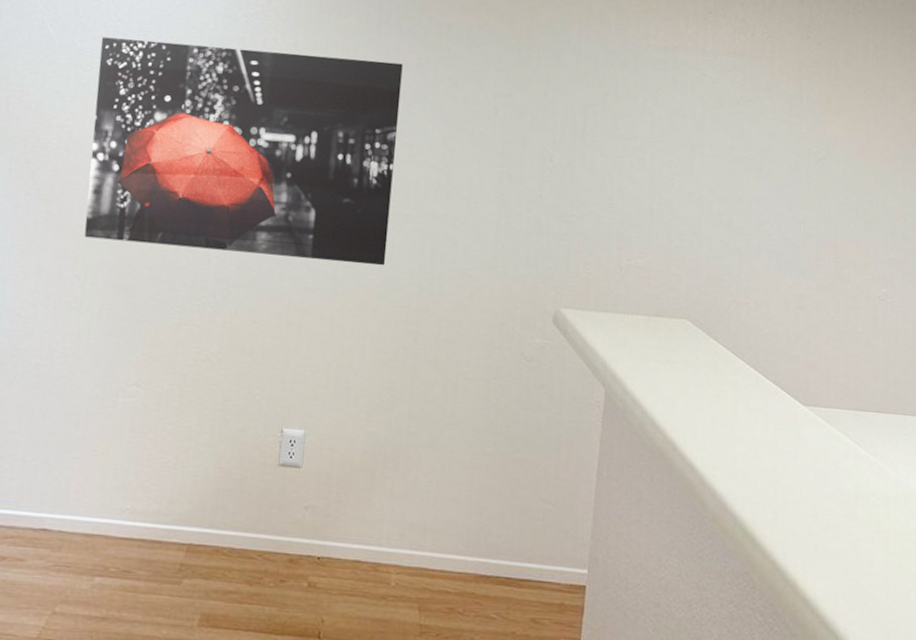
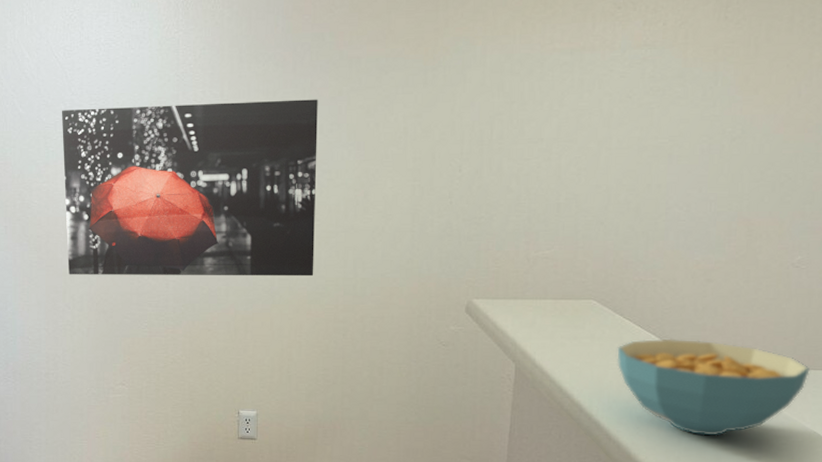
cereal bowl: none [711,369,901,487] -> present [617,338,811,436]

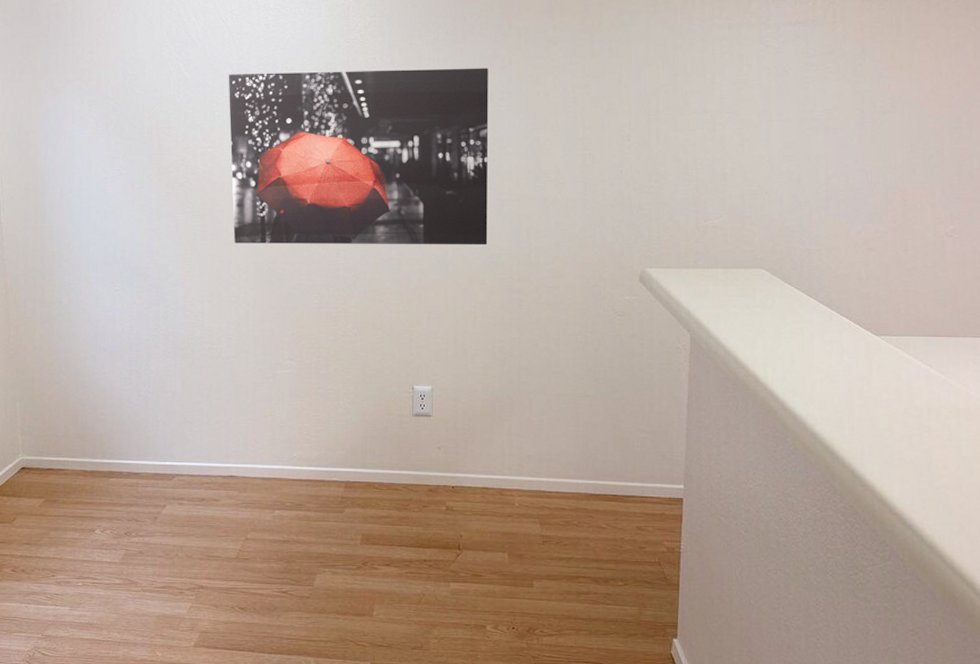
cereal bowl: present [617,338,811,436] -> none [788,307,971,405]

